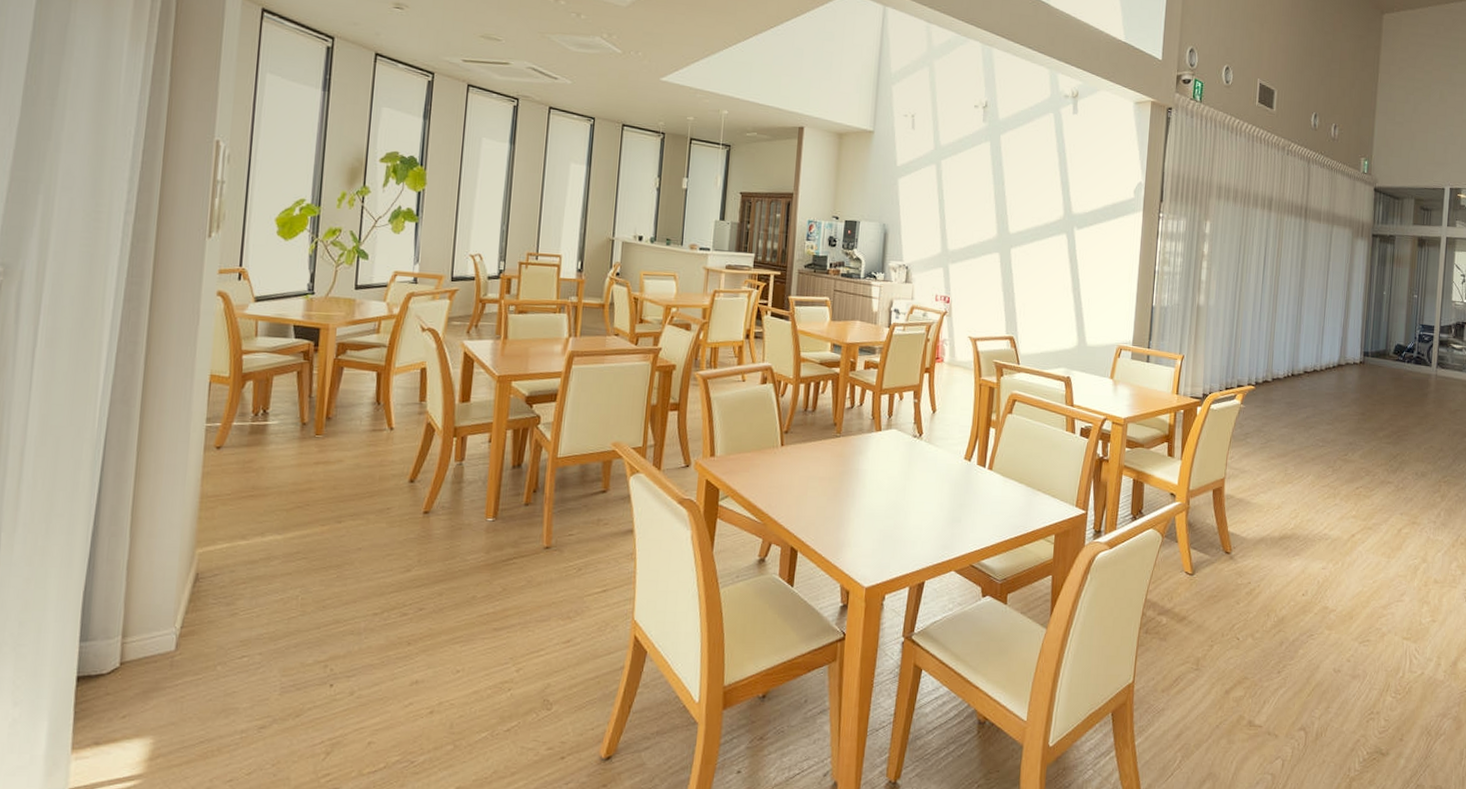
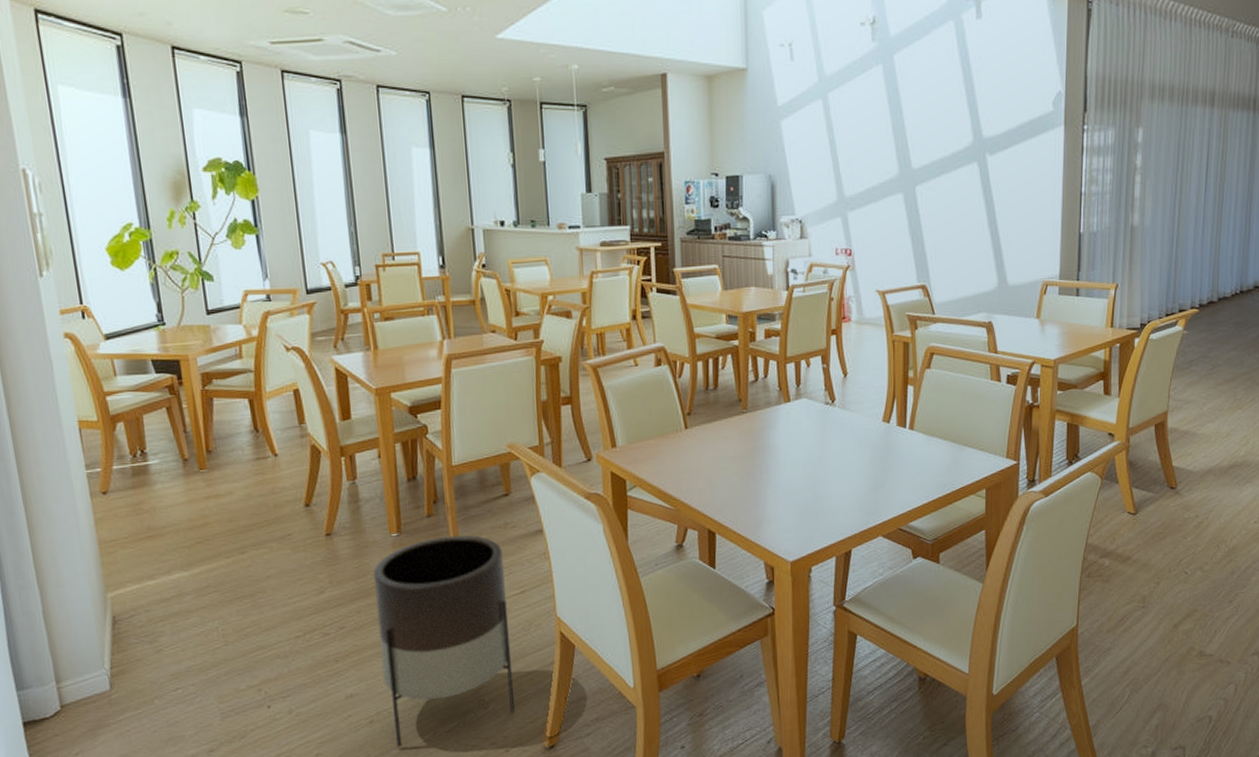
planter: none [452,526,591,743] -> present [373,535,516,747]

